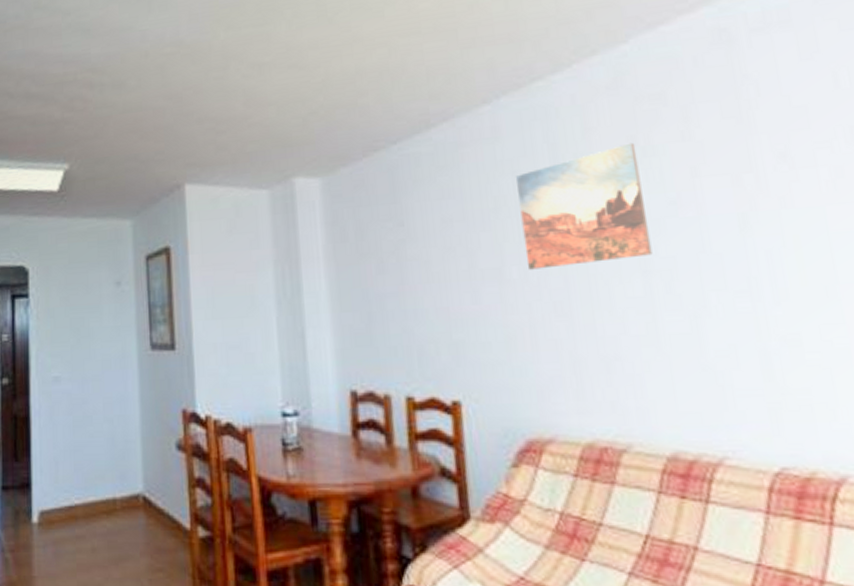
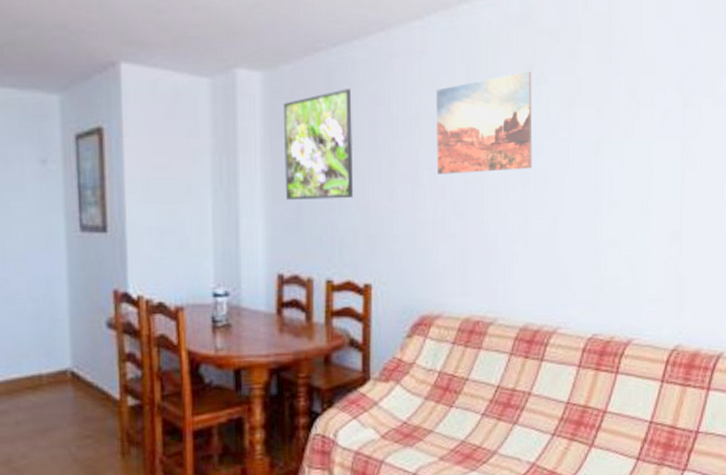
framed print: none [345,185,430,309] -> present [283,89,354,201]

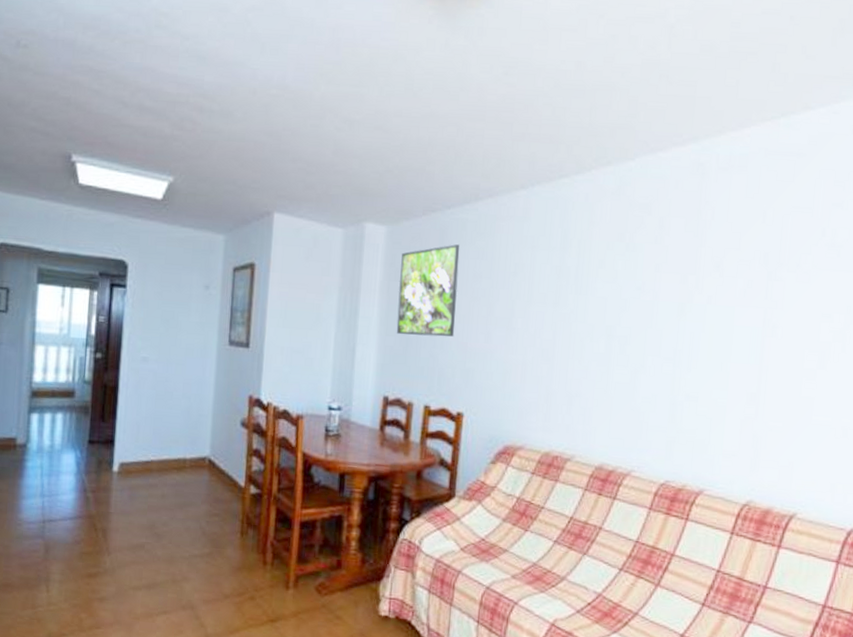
wall art: present [435,71,532,174] -> none [529,238,623,325]

